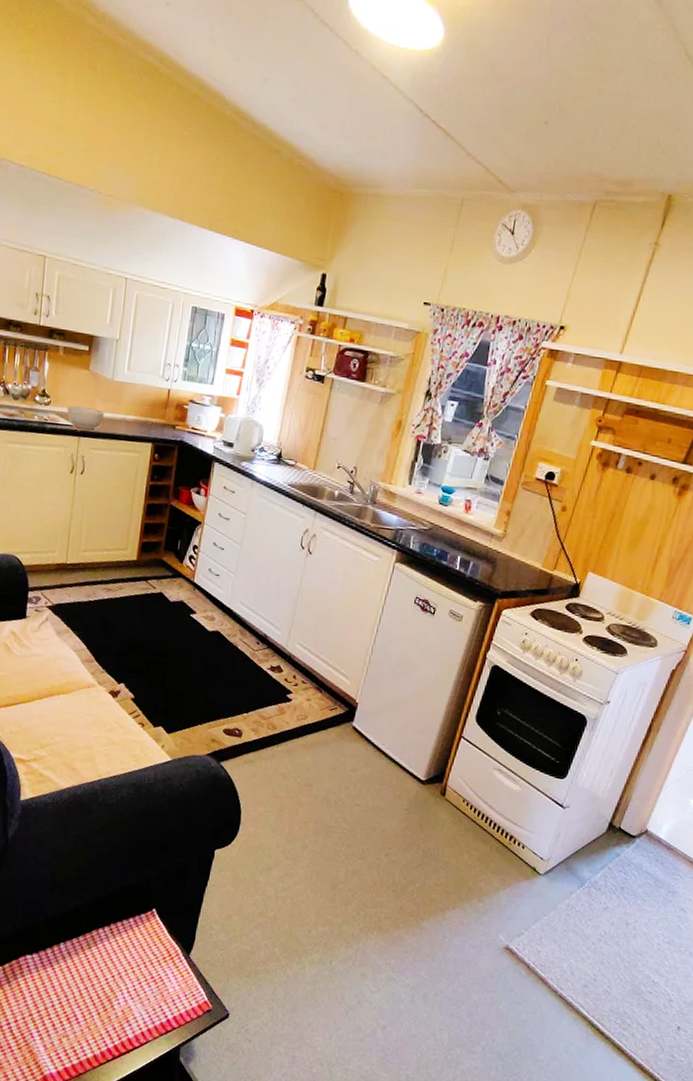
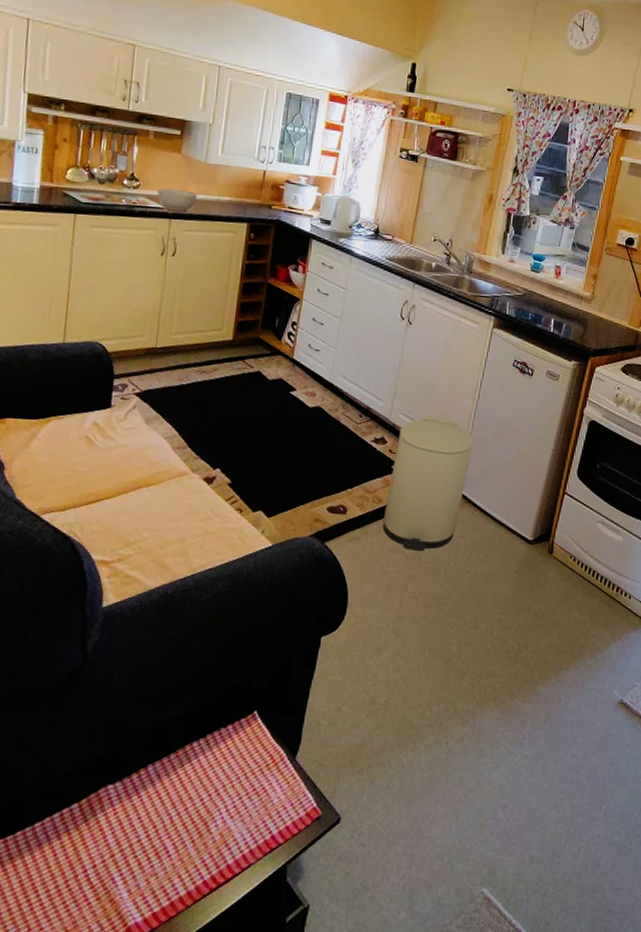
pedal bin: none [276,648,370,781] -> present [383,416,474,552]

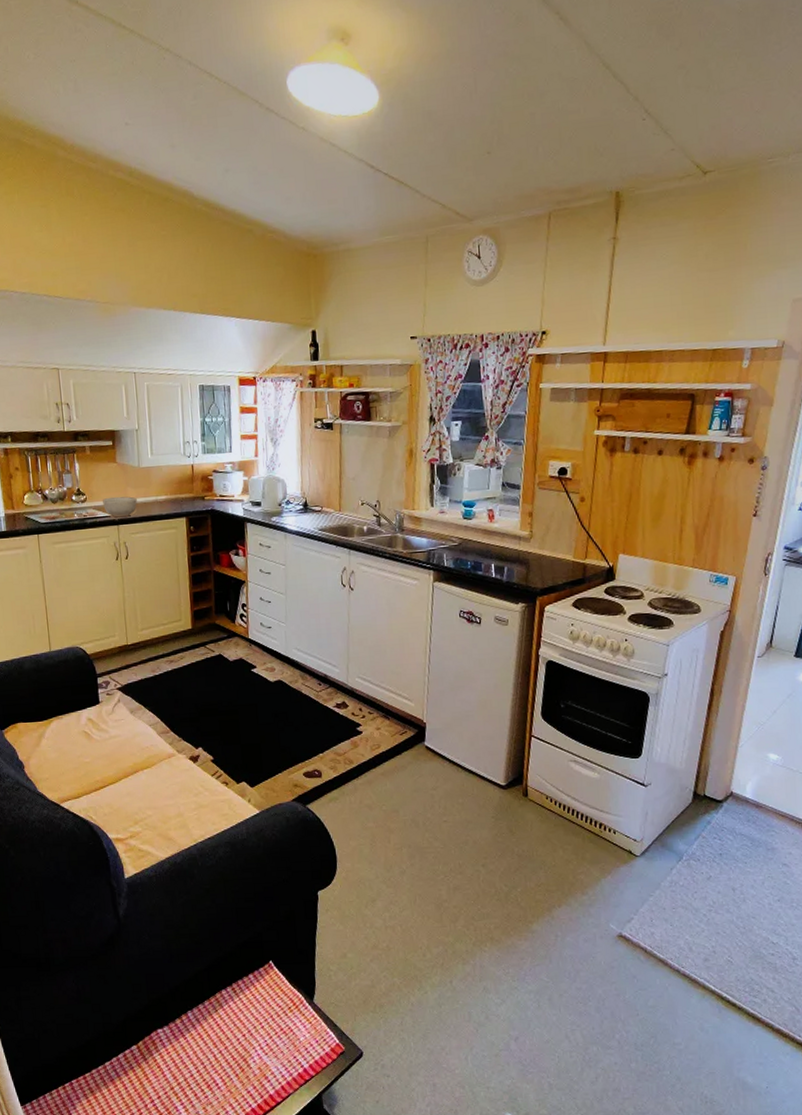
pedal bin: present [383,416,474,552] -> none [357,676,432,806]

